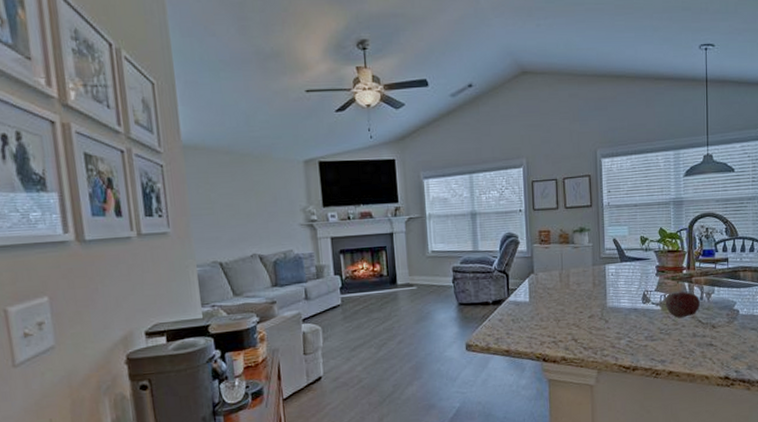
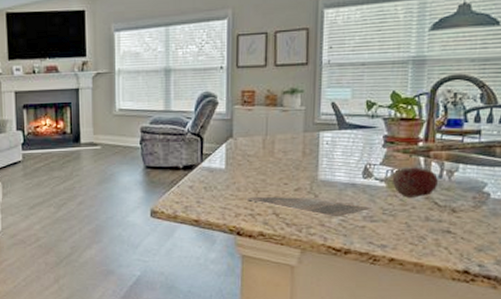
home sign: none [549,323,652,339] -> present [246,196,373,218]

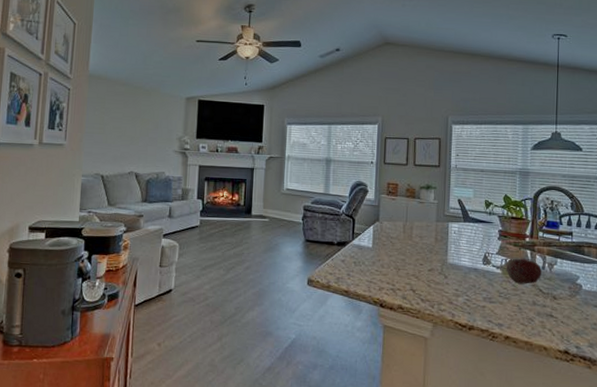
home sign: present [246,196,373,218] -> none [389,273,491,297]

